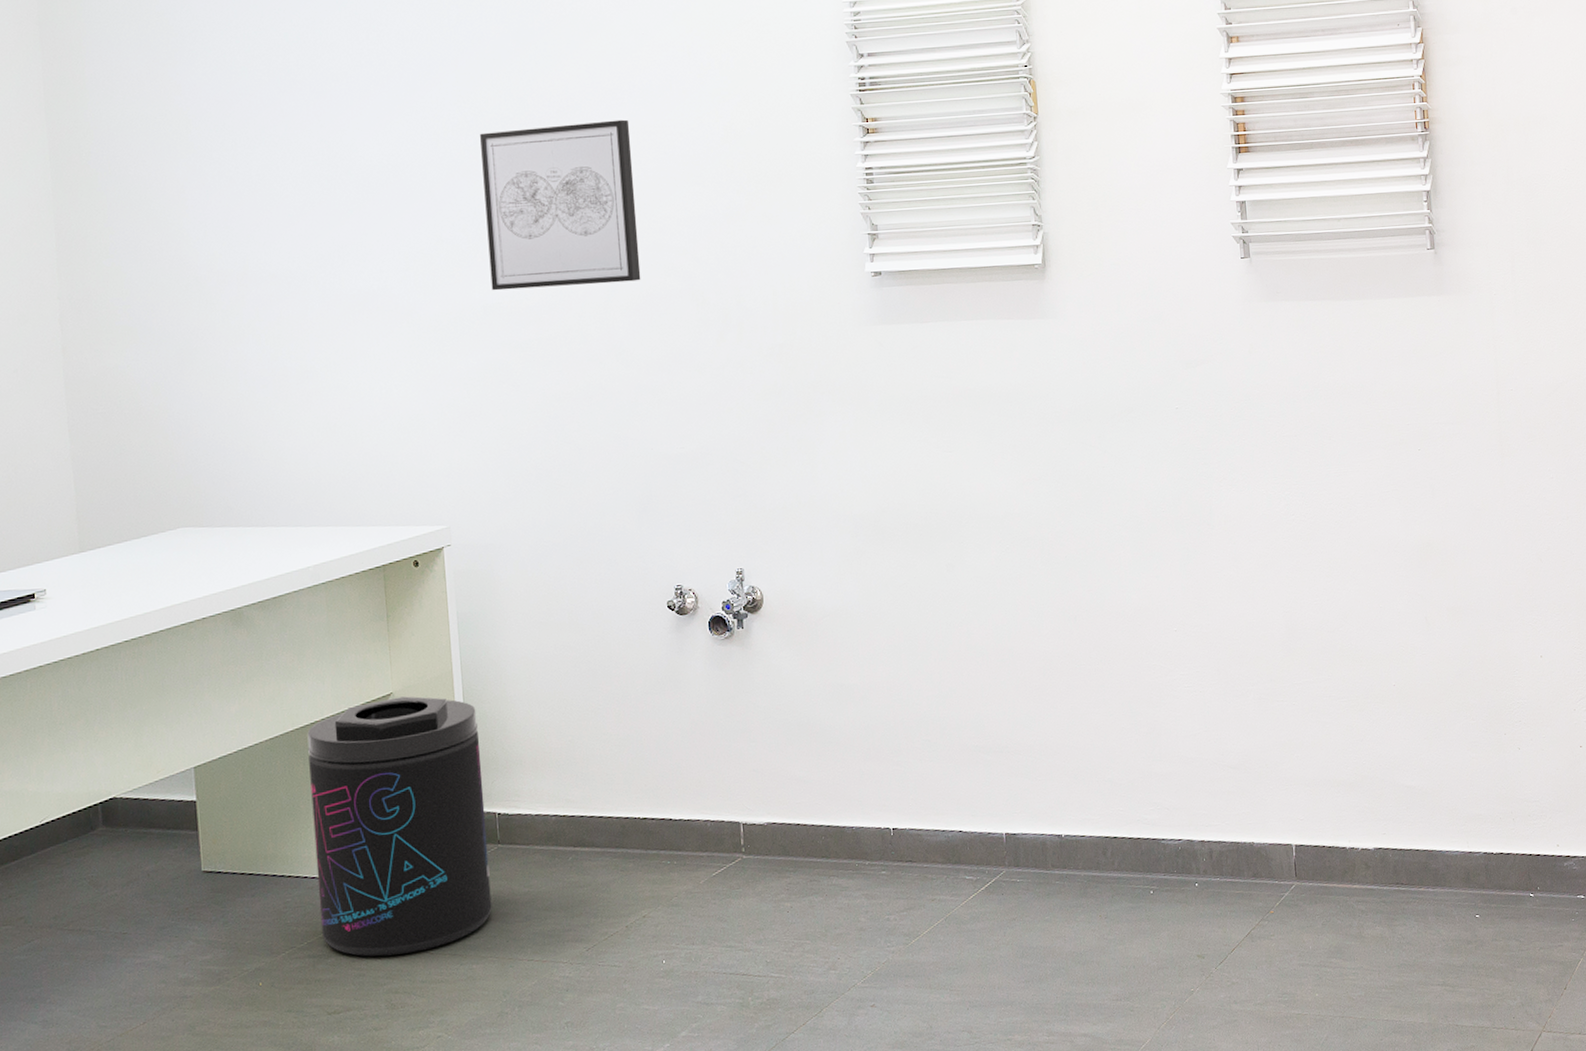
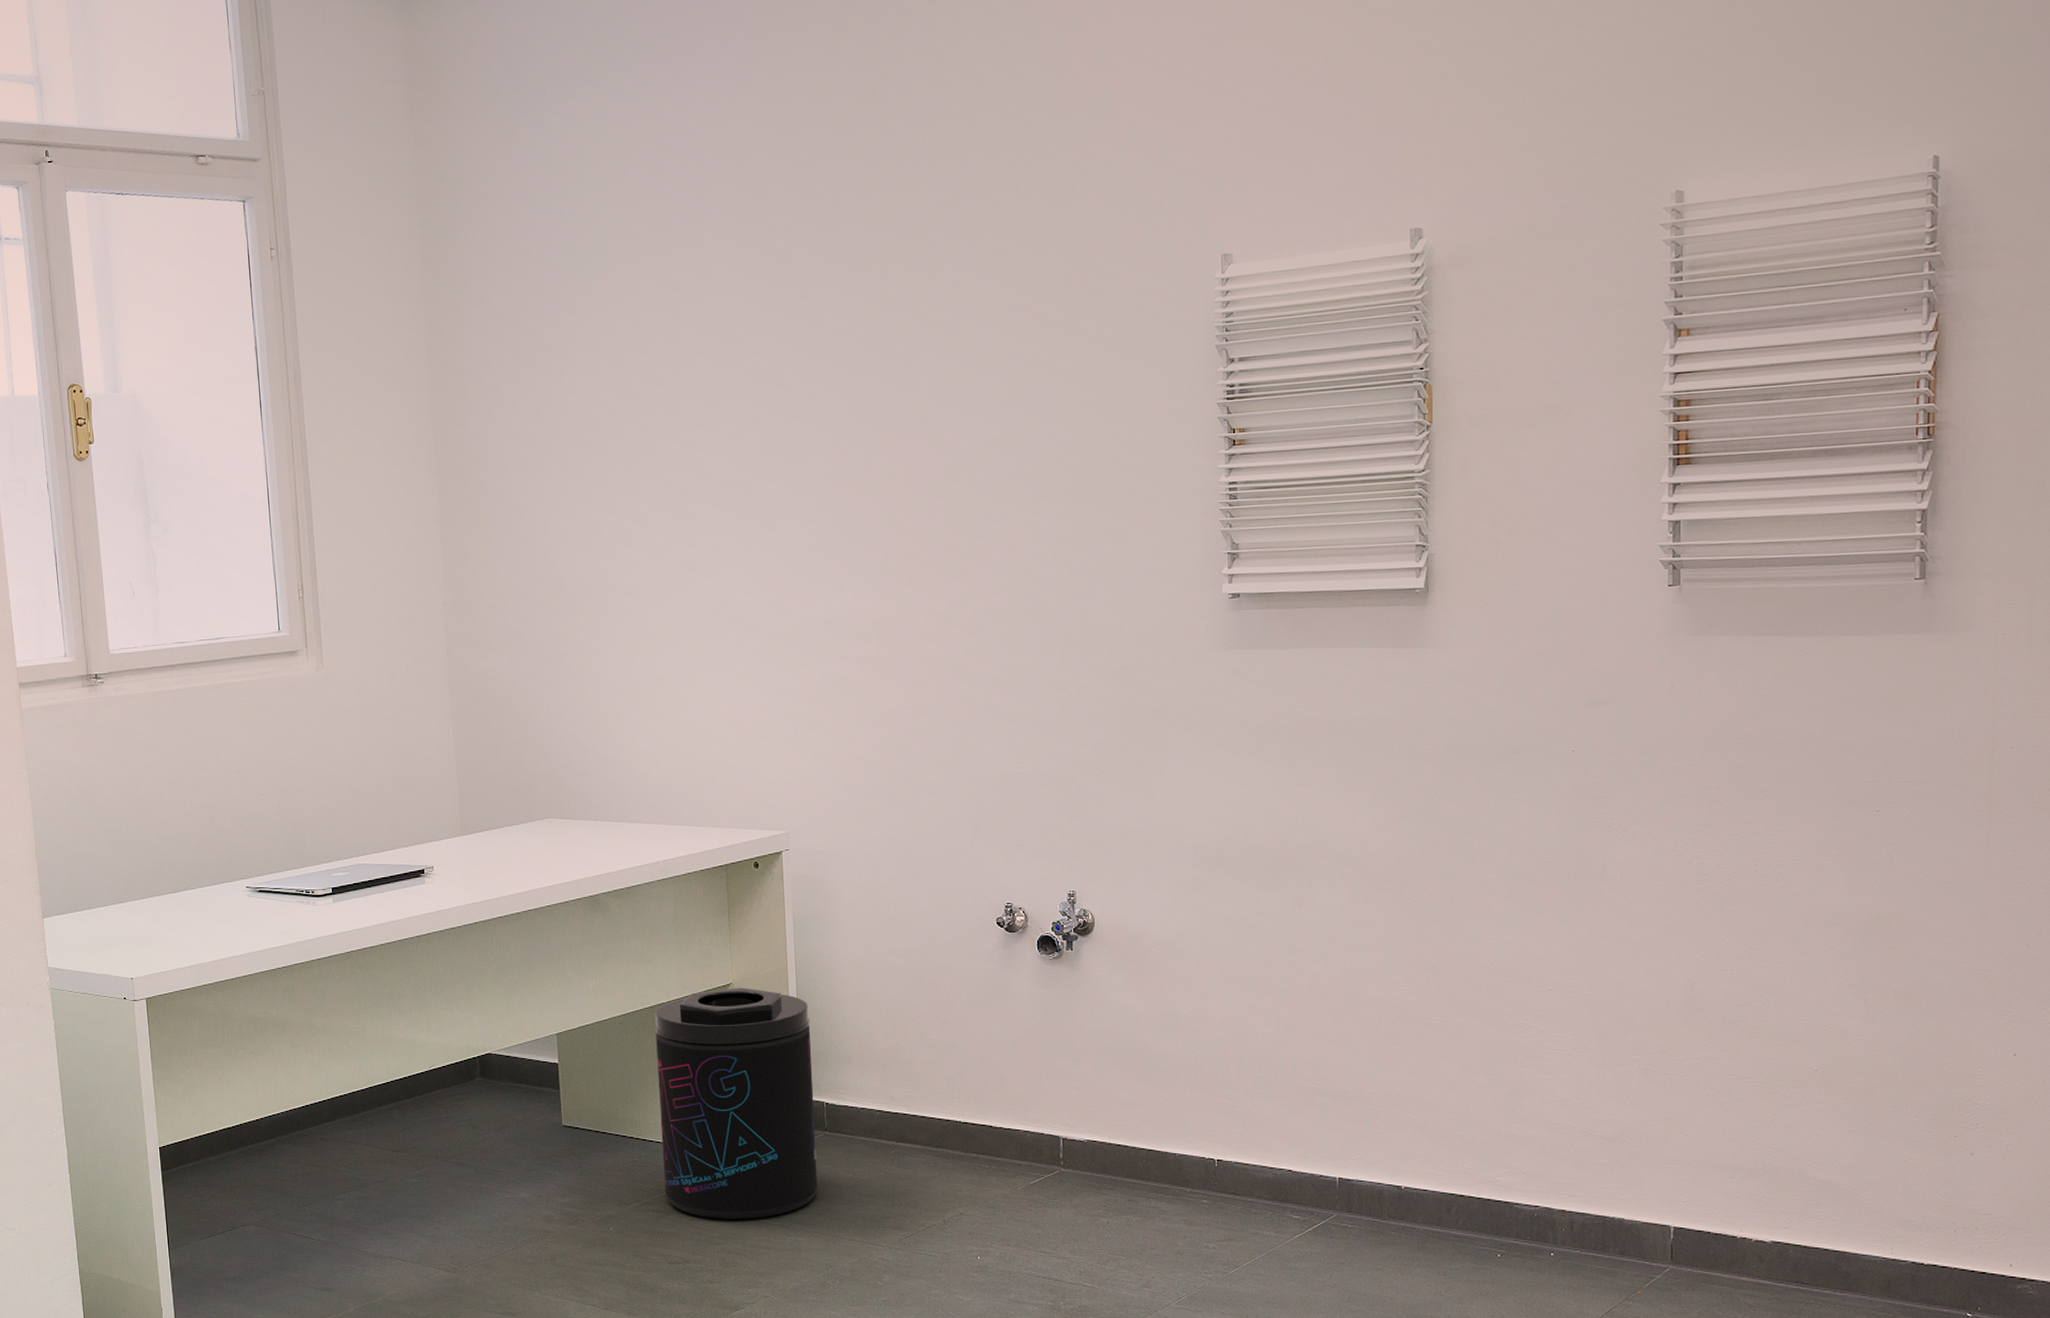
wall art: present [480,119,641,291] -> none [828,432,984,606]

